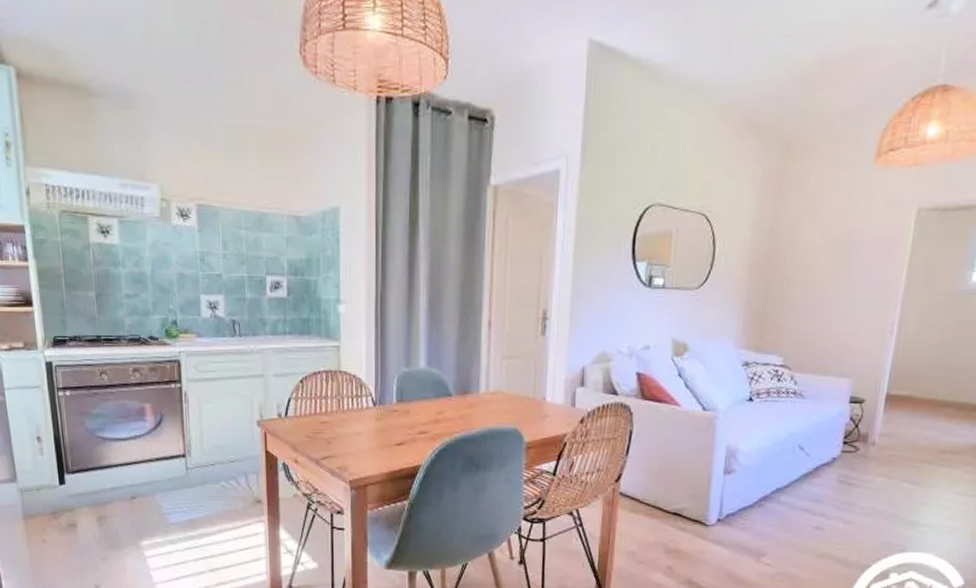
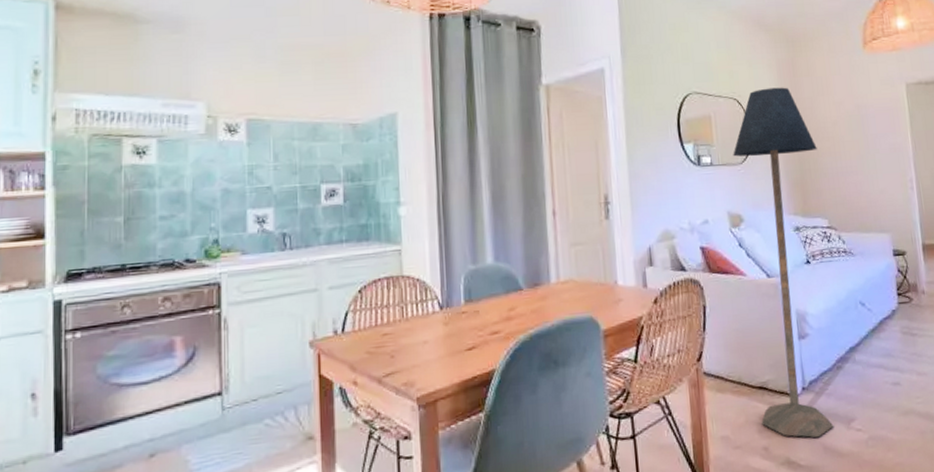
floor lamp: none [670,204,789,566] -> present [733,87,834,438]

